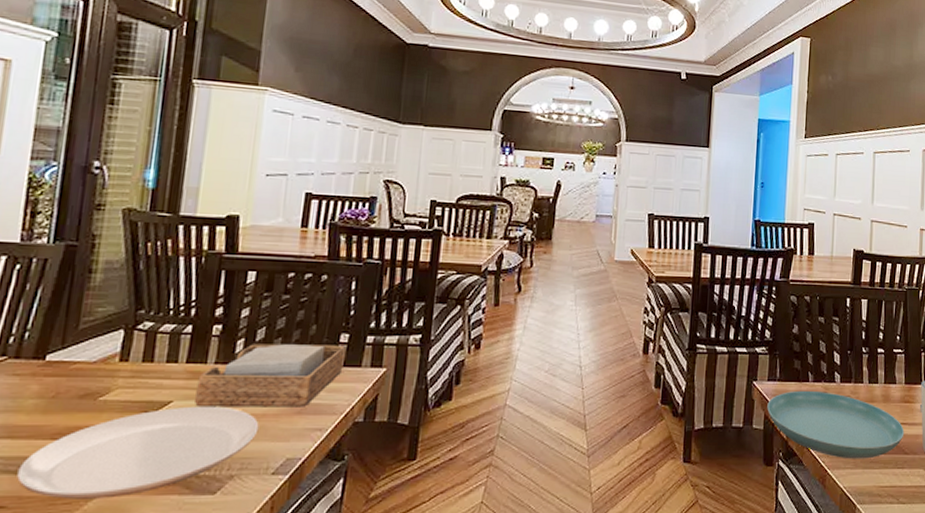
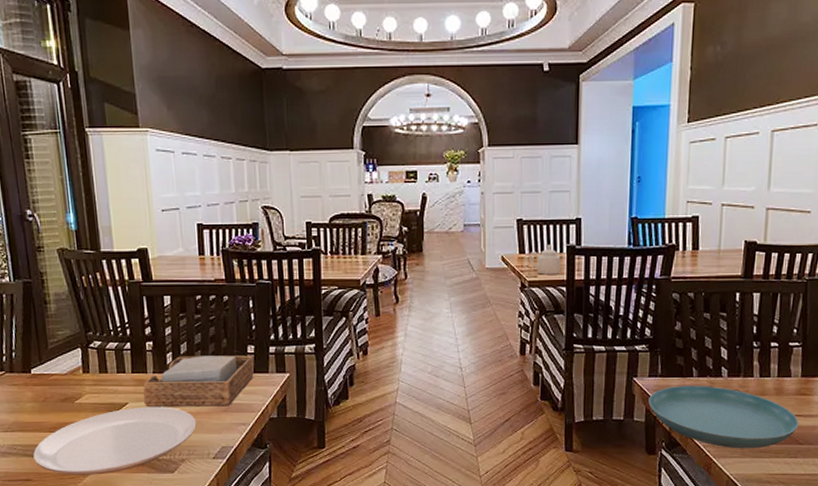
sugar bowl: none [657,241,688,271] -> present [528,245,561,275]

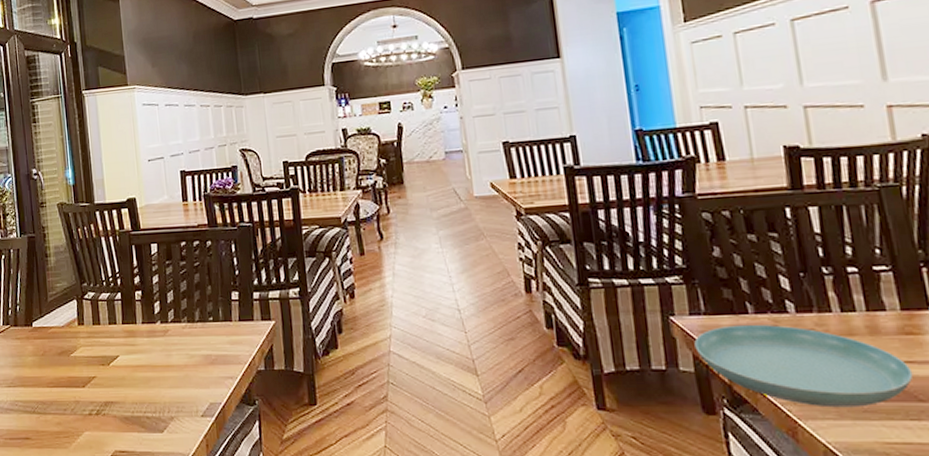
plate: present [33,406,197,475] -> none [32,359,184,434]
napkin holder: present [143,355,254,408] -> none [133,302,239,360]
sugar bowl: present [528,245,561,275] -> none [520,167,560,200]

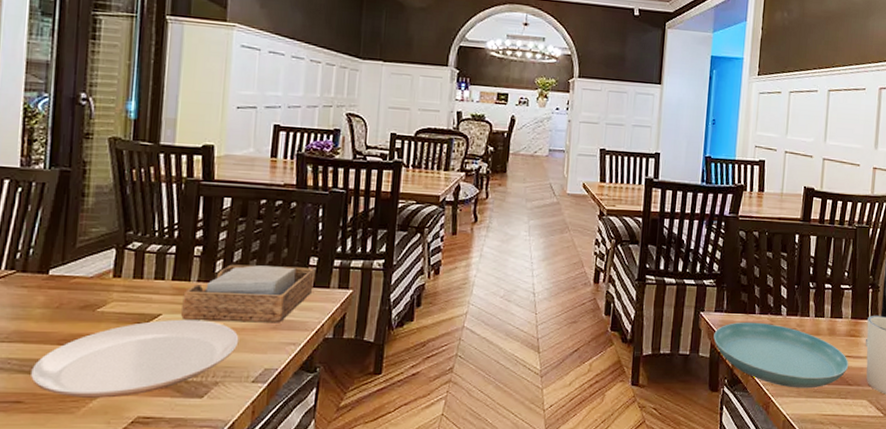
plate: none [32,359,184,434] -> present [31,319,239,398]
napkin holder: none [133,302,239,360] -> present [180,264,315,323]

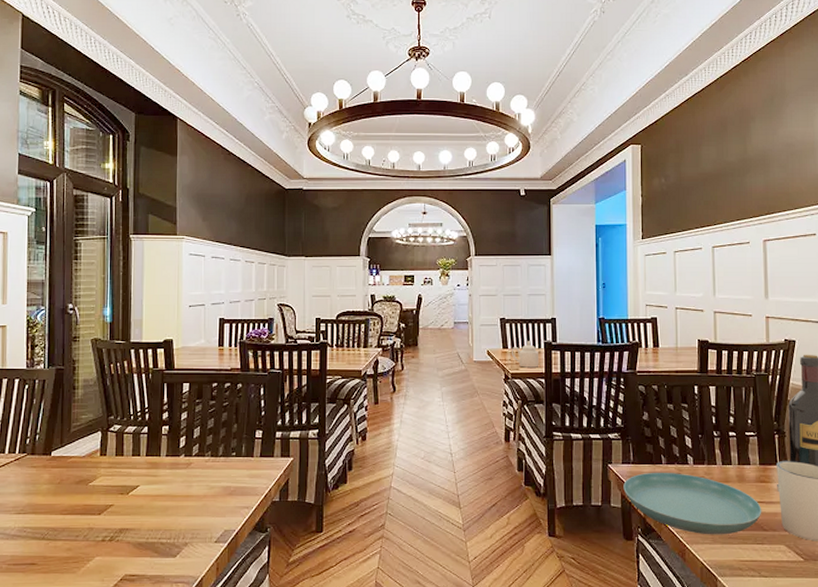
plate: present [31,319,239,398] -> none [42,489,202,559]
napkin holder: present [180,264,315,323] -> none [154,440,260,490]
sugar bowl: none [608,176,639,205] -> present [511,341,539,368]

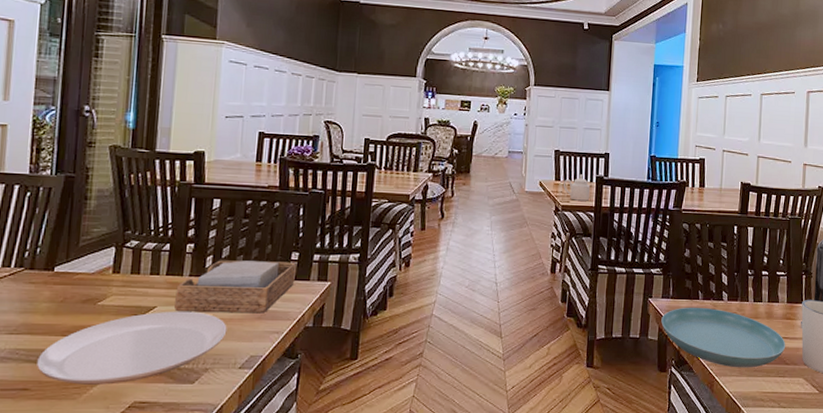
plate: none [42,489,202,559] -> present [37,311,227,385]
napkin holder: none [154,440,260,490] -> present [173,260,296,314]

